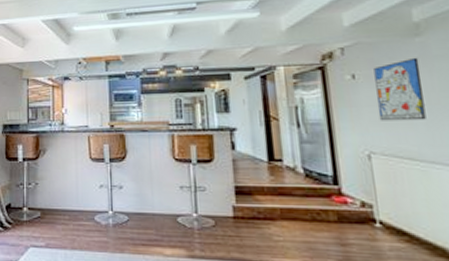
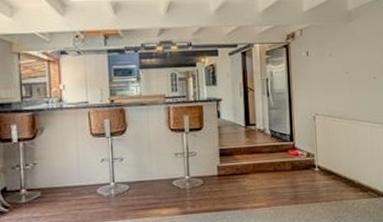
wall art: present [374,57,426,121] -> none [321,39,351,89]

